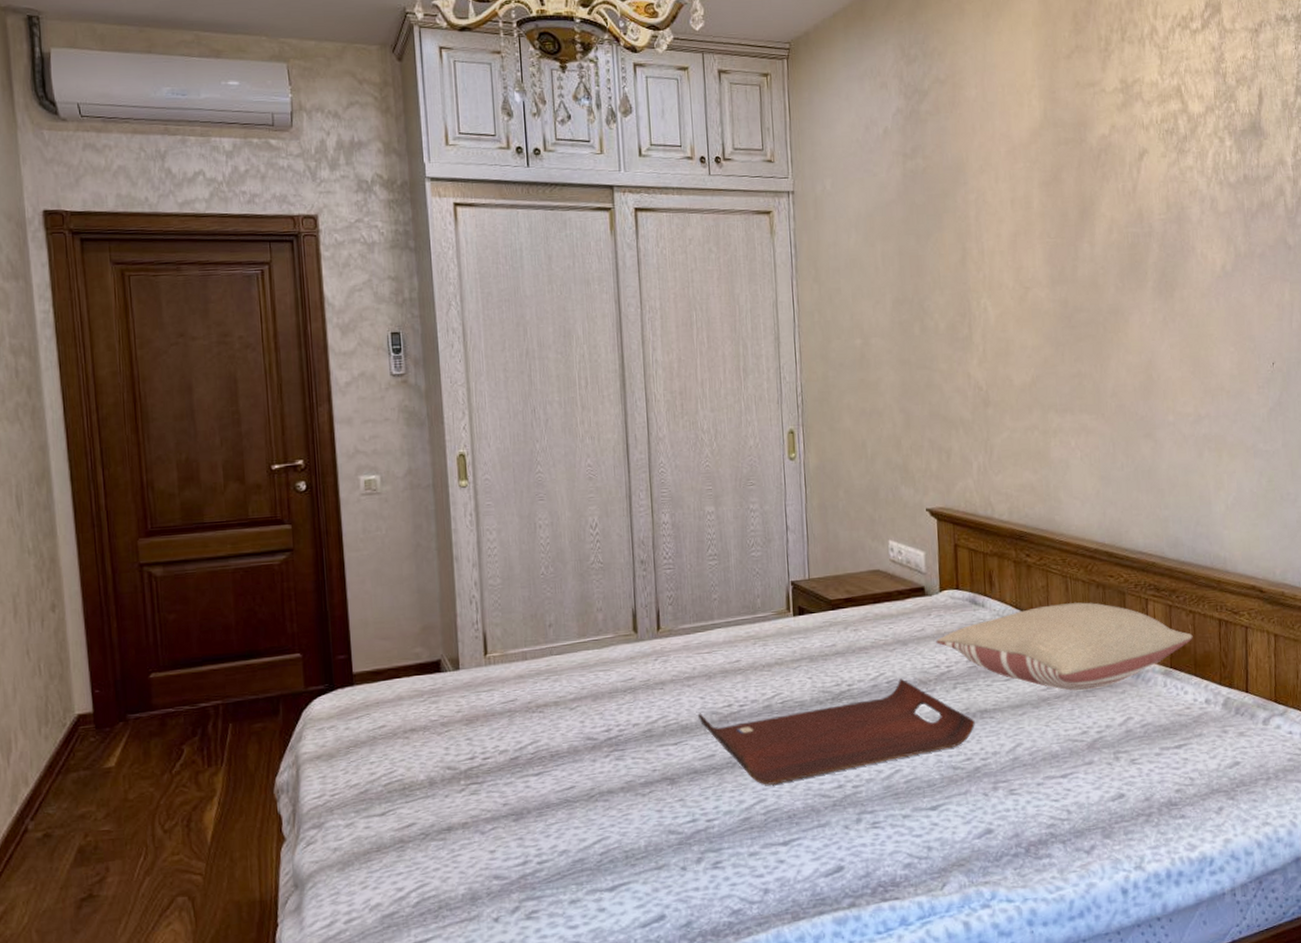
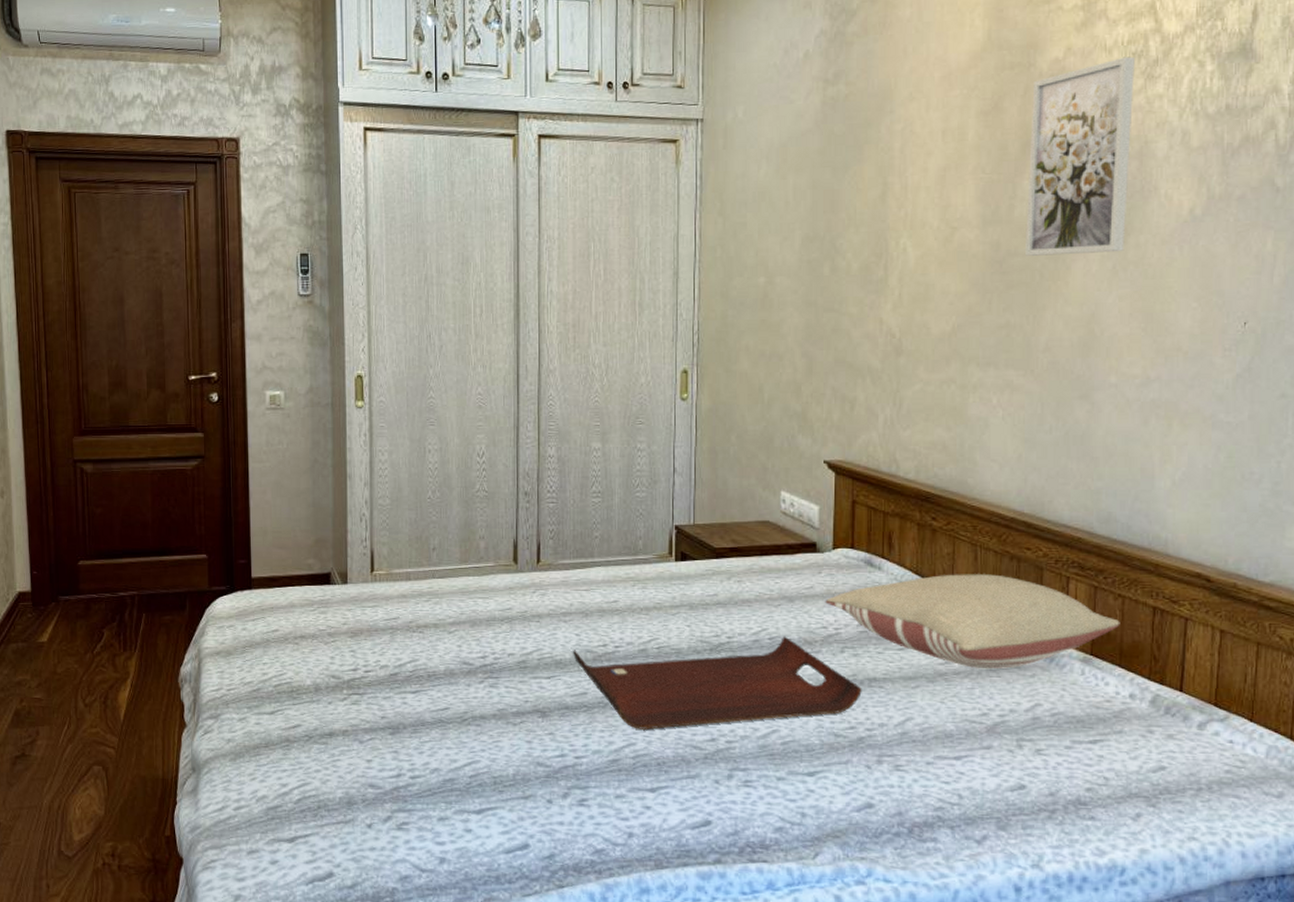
wall art: none [1085,133,1172,311] -> present [1026,56,1135,256]

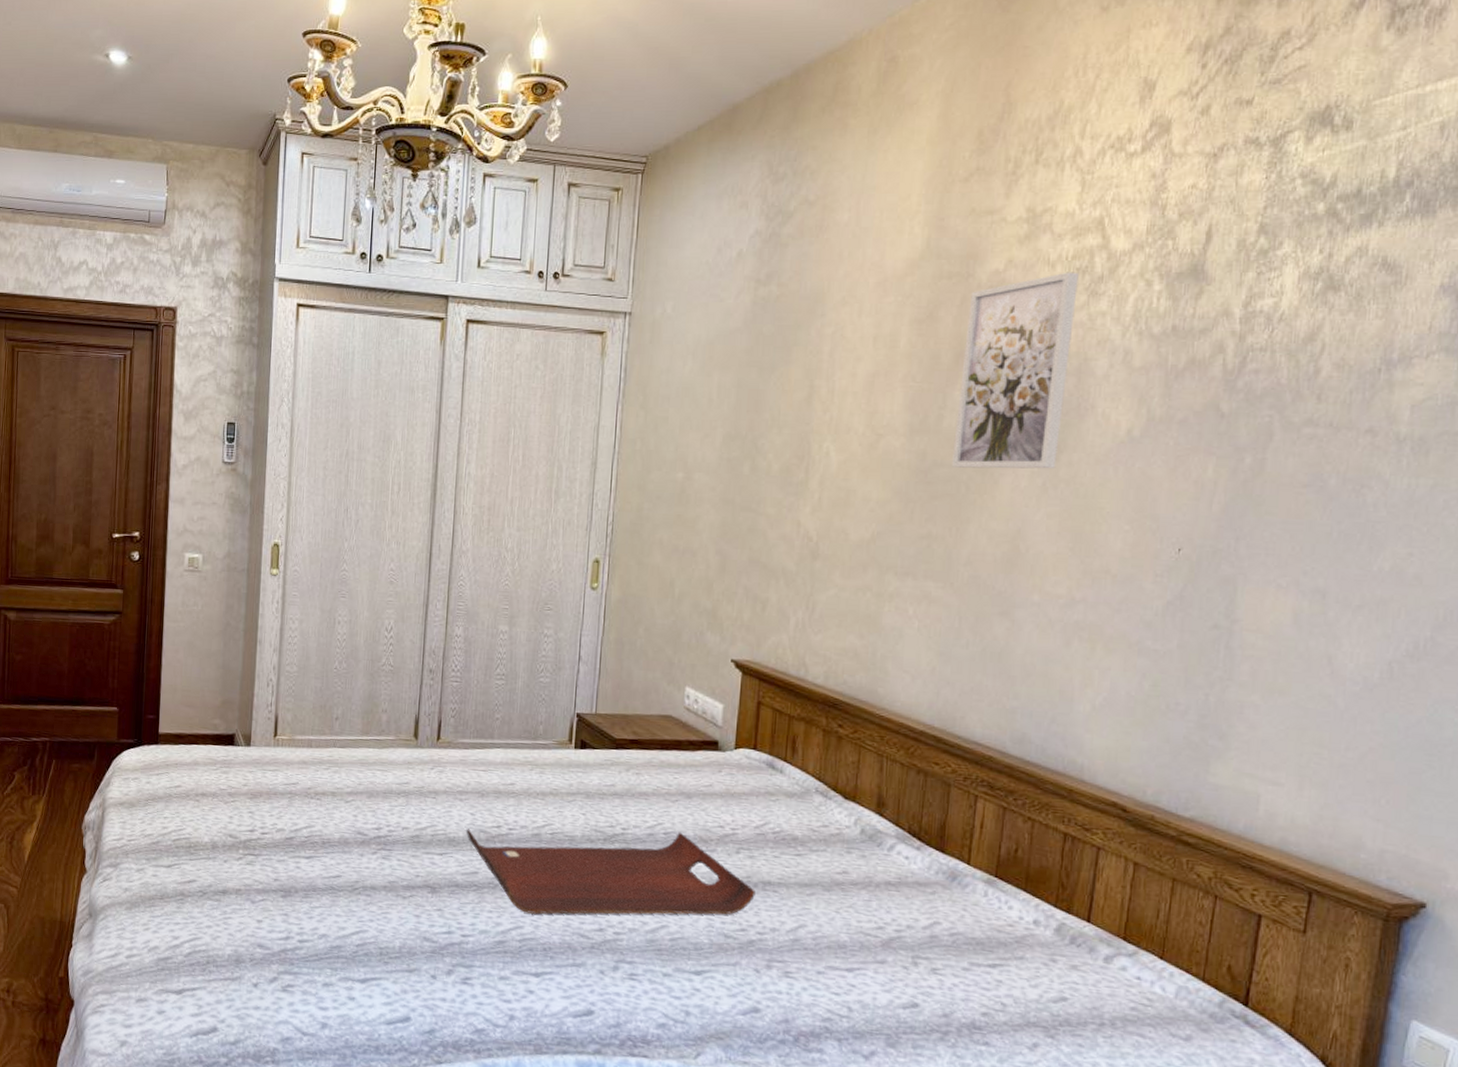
pillow: present [825,574,1120,670] -> none [723,783,1028,884]

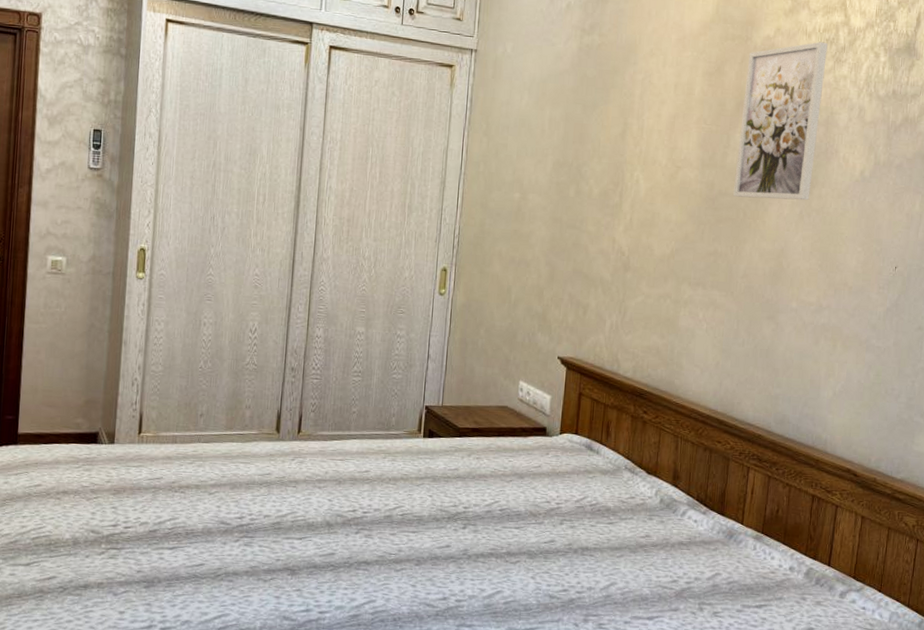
serving tray: present [465,828,756,915] -> none [323,508,576,589]

